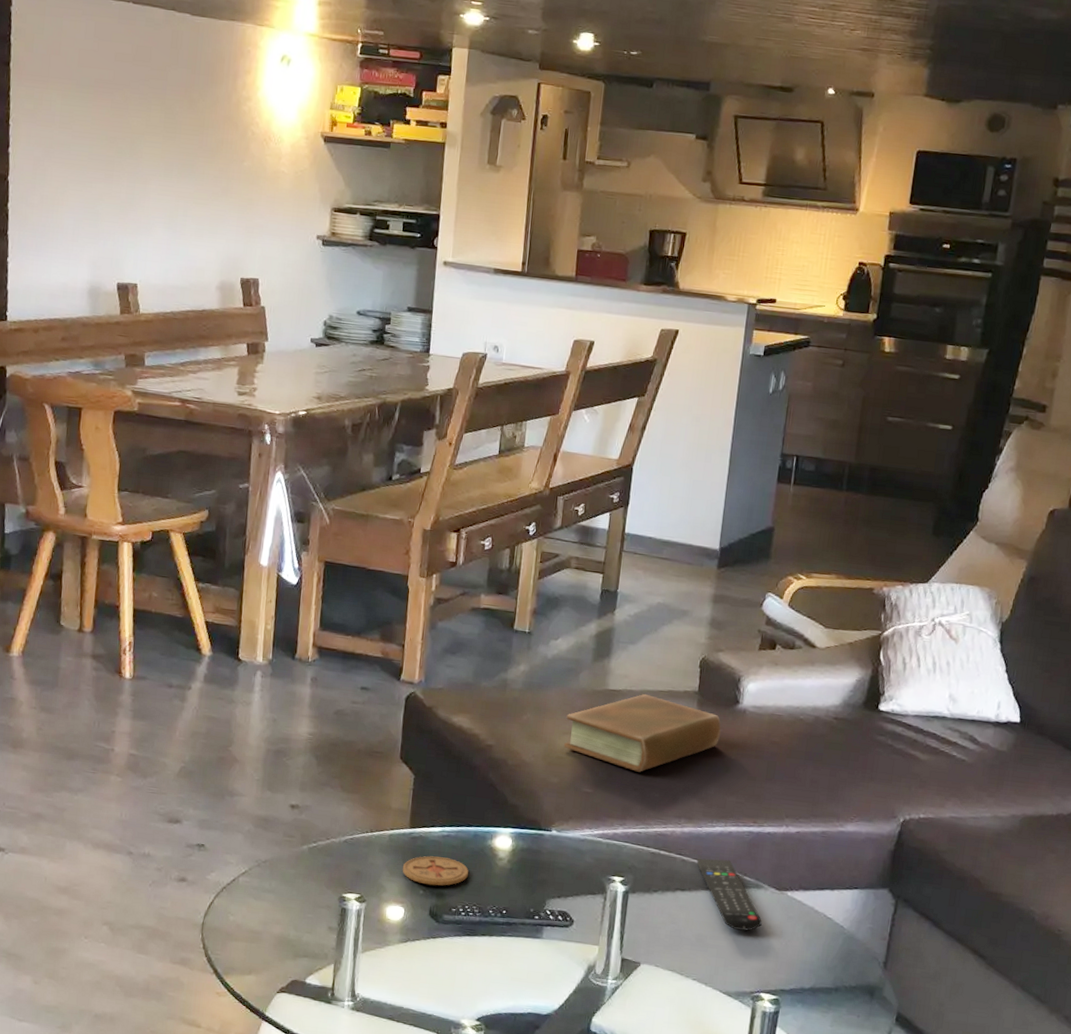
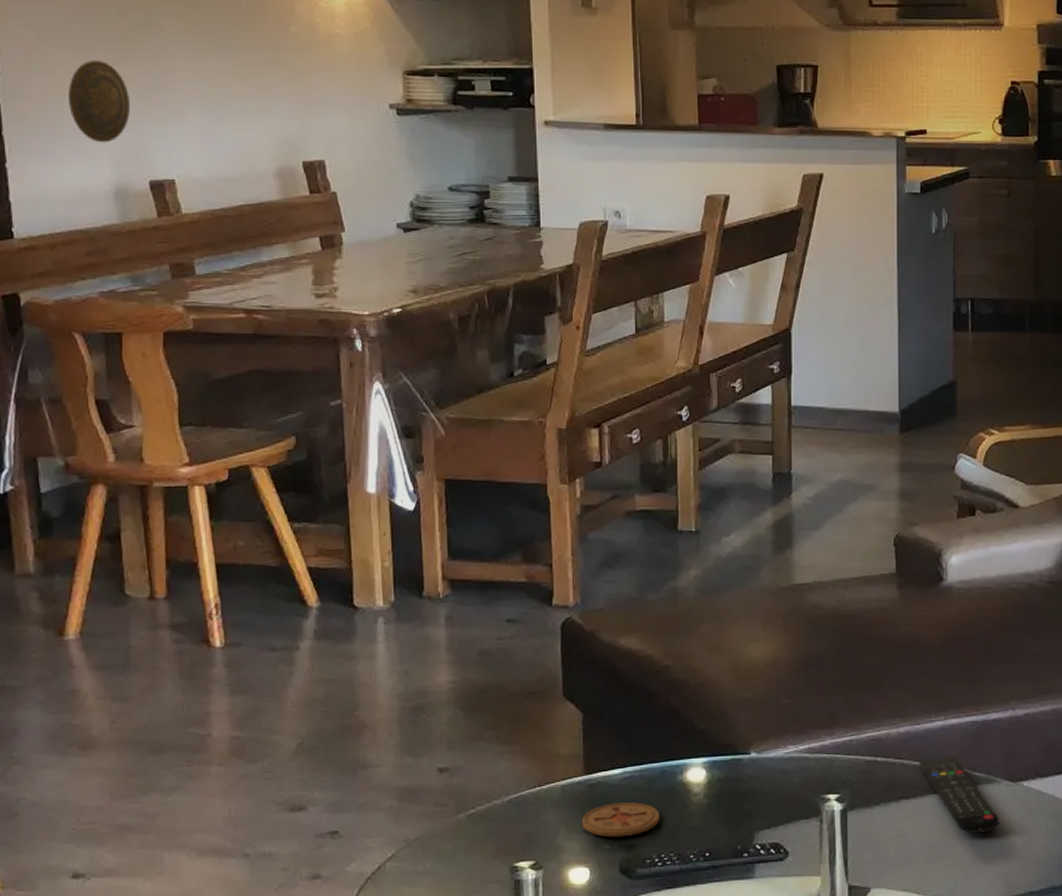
decorative plate: none [61,177,110,248] -> present [68,59,131,143]
book: present [564,693,721,772] -> none [751,583,926,673]

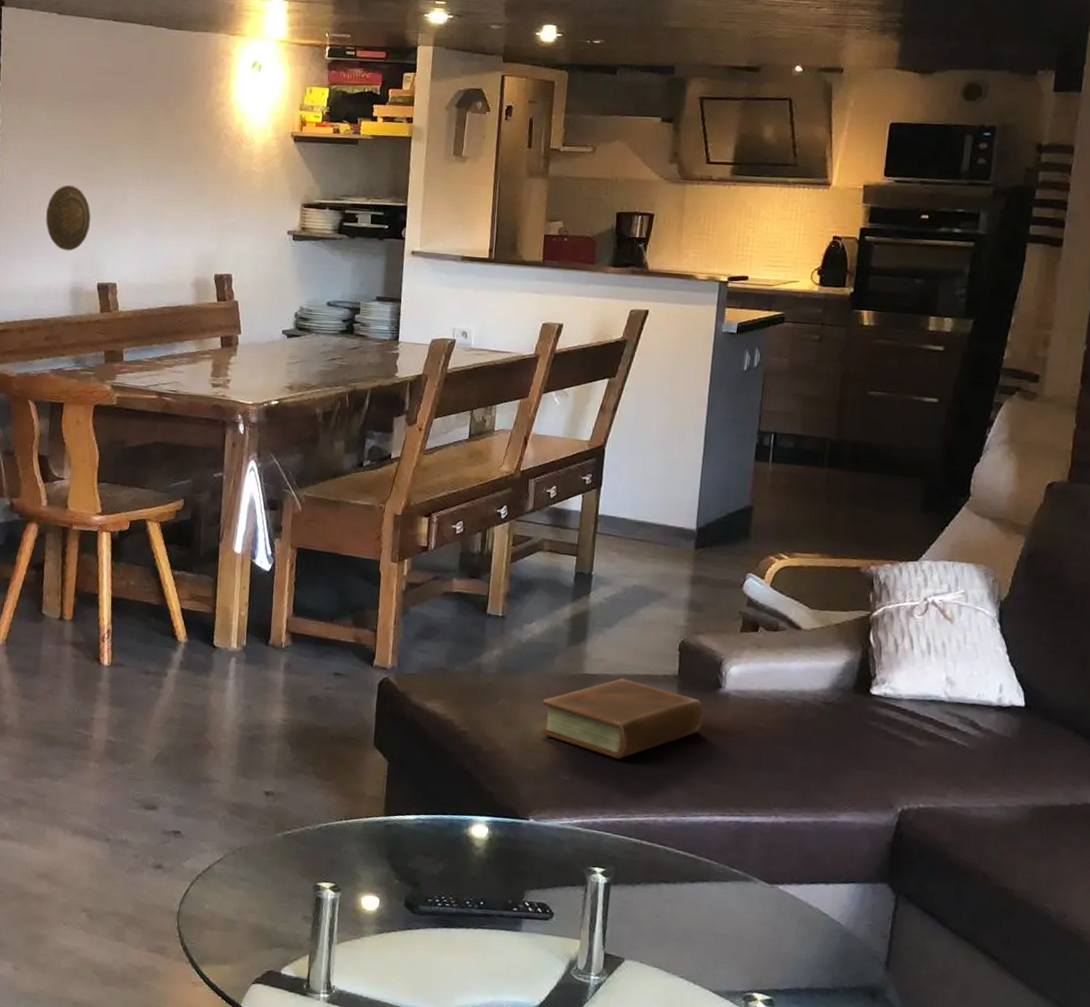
coaster: present [581,802,660,838] -> none [377,844,444,876]
book: none [751,583,926,673] -> present [540,678,703,759]
remote control: present [918,757,1000,833] -> none [681,849,752,927]

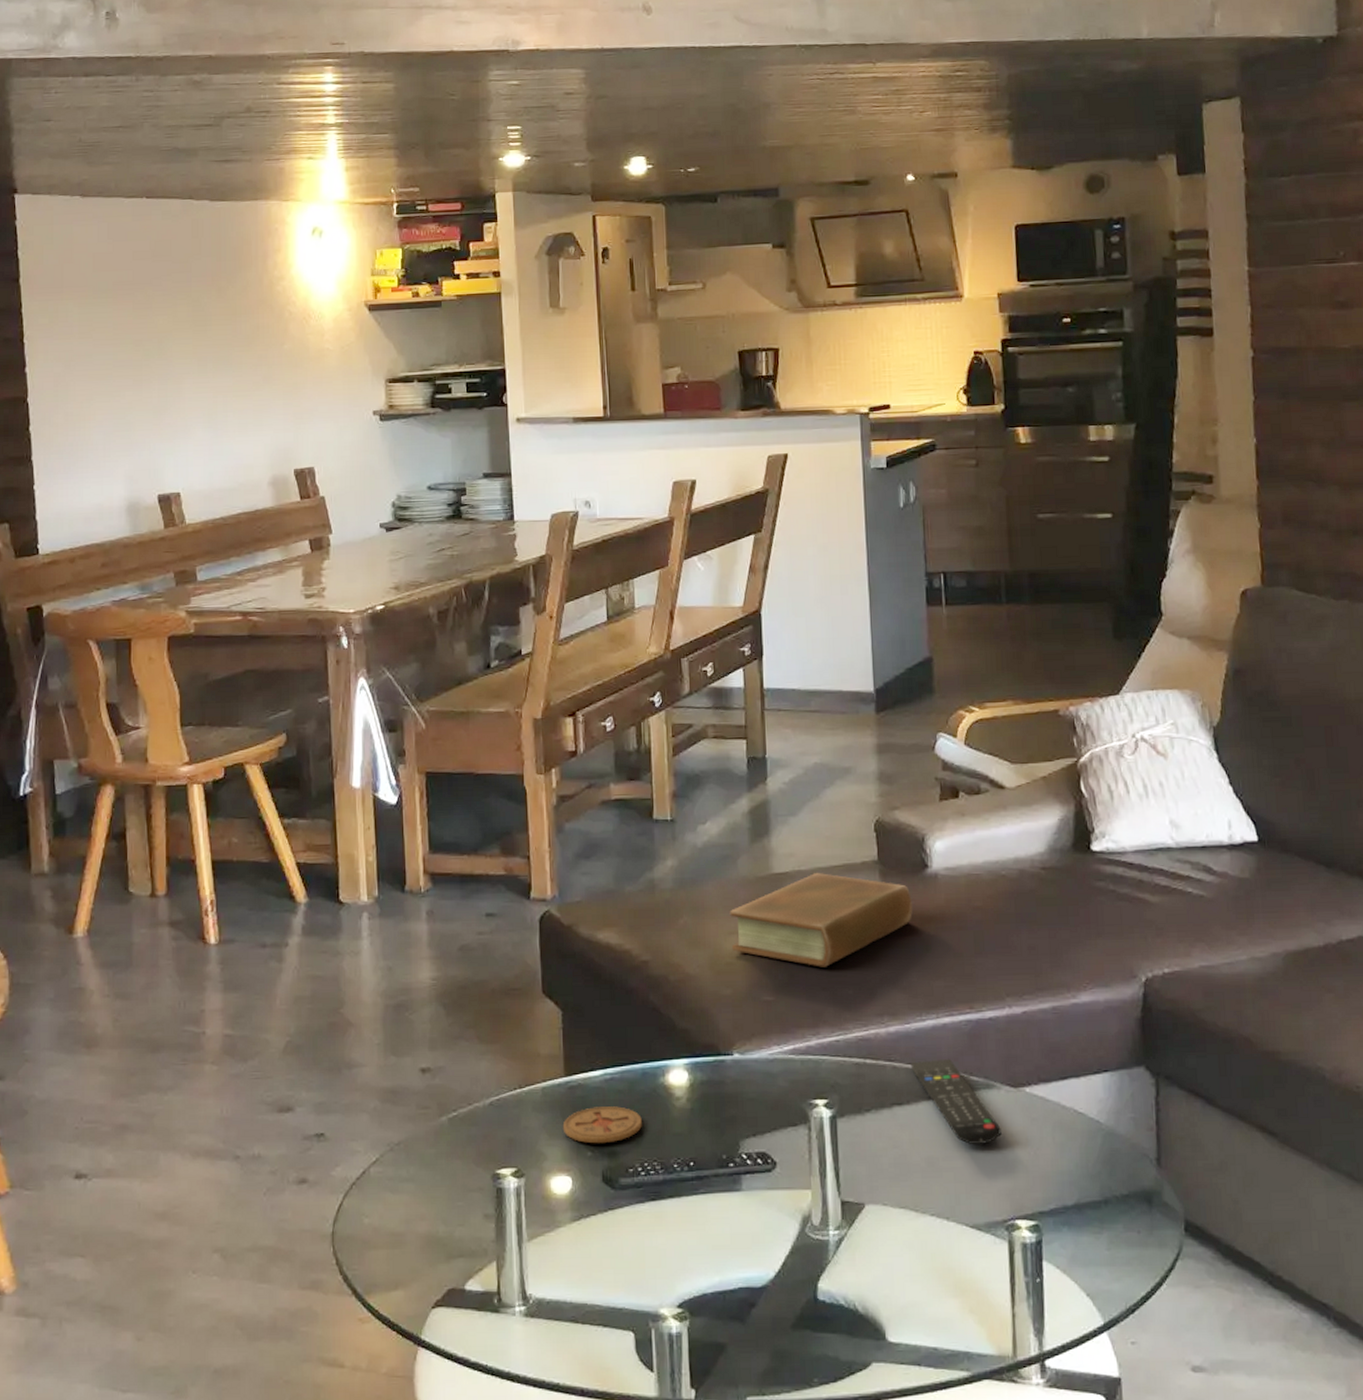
decorative plate: present [46,184,91,251] -> none [89,386,143,462]
coaster: none [377,844,444,876] -> present [562,1106,642,1144]
remote control: none [681,849,752,927] -> present [910,1059,1002,1144]

